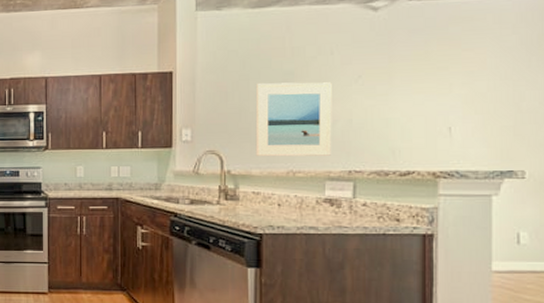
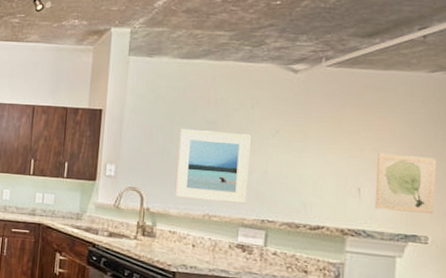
wall art: none [467,86,531,147] -> present [374,153,436,214]

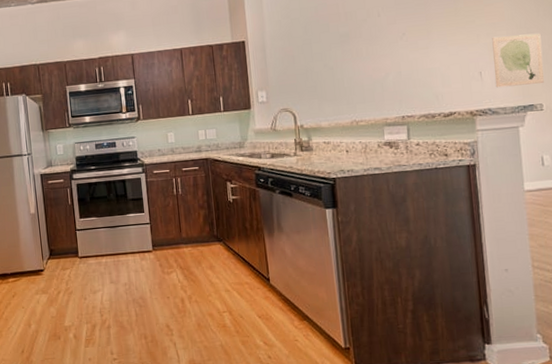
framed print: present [174,128,251,204] -> none [318,40,386,111]

